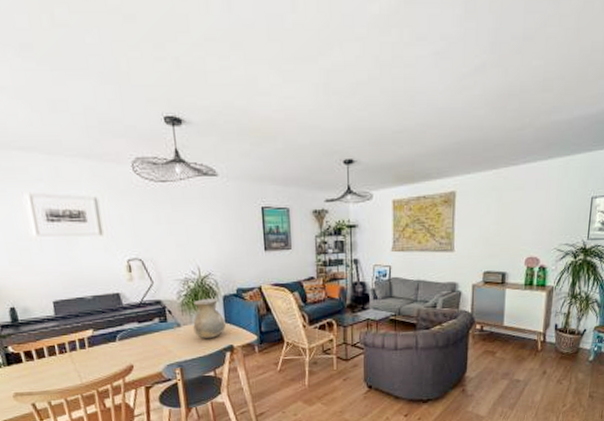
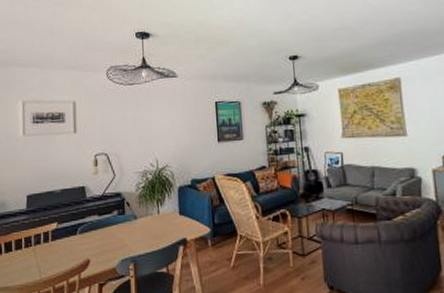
vase: present [193,299,226,339] -> none [149,190,180,232]

